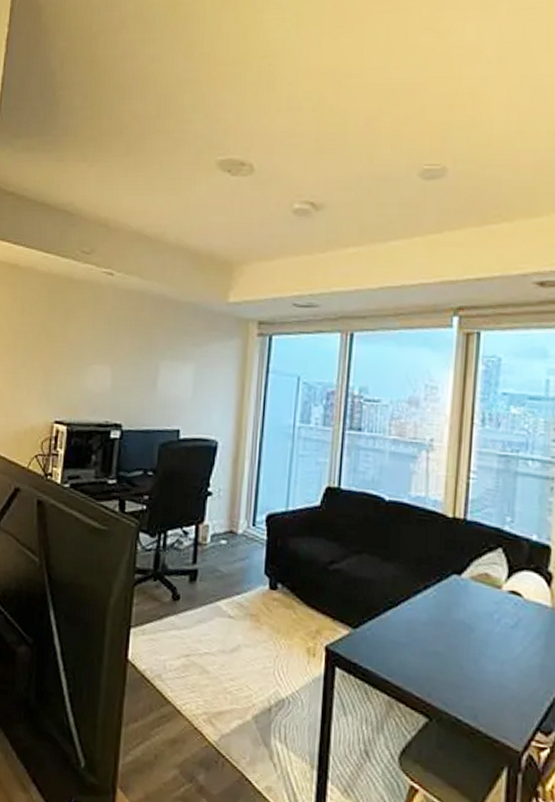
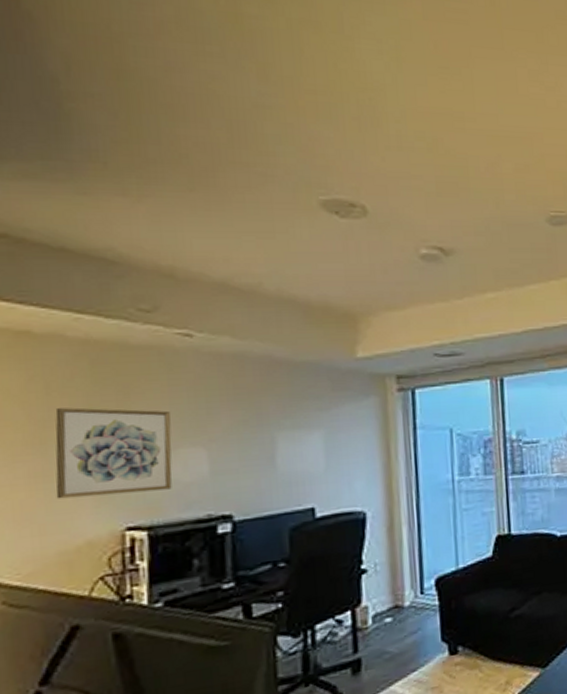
wall art: none [18,324,91,396] -> present [55,407,172,499]

